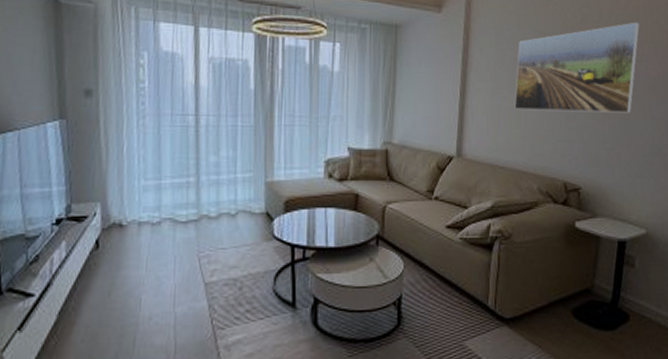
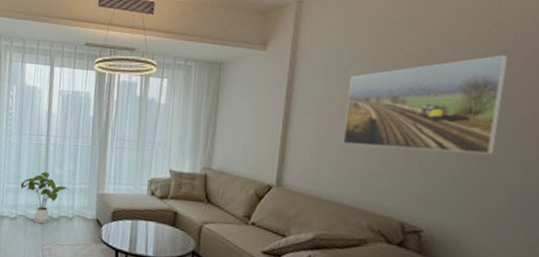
house plant: none [163,161,229,226] -> present [20,172,69,224]

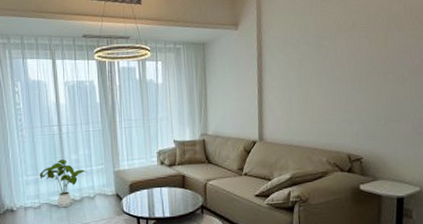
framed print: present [342,55,509,155] -> none [302,20,403,101]

